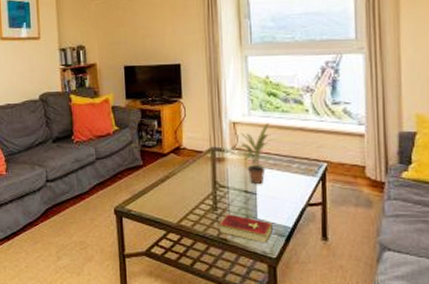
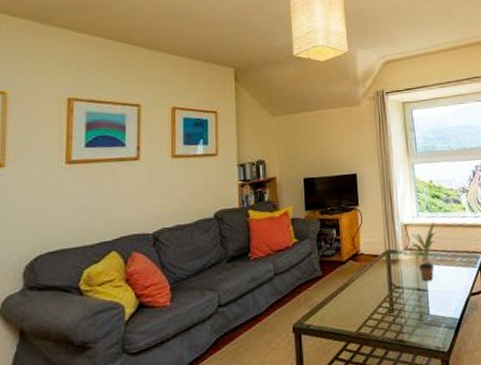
hardcover book: present [219,214,273,243] -> none [396,314,444,339]

